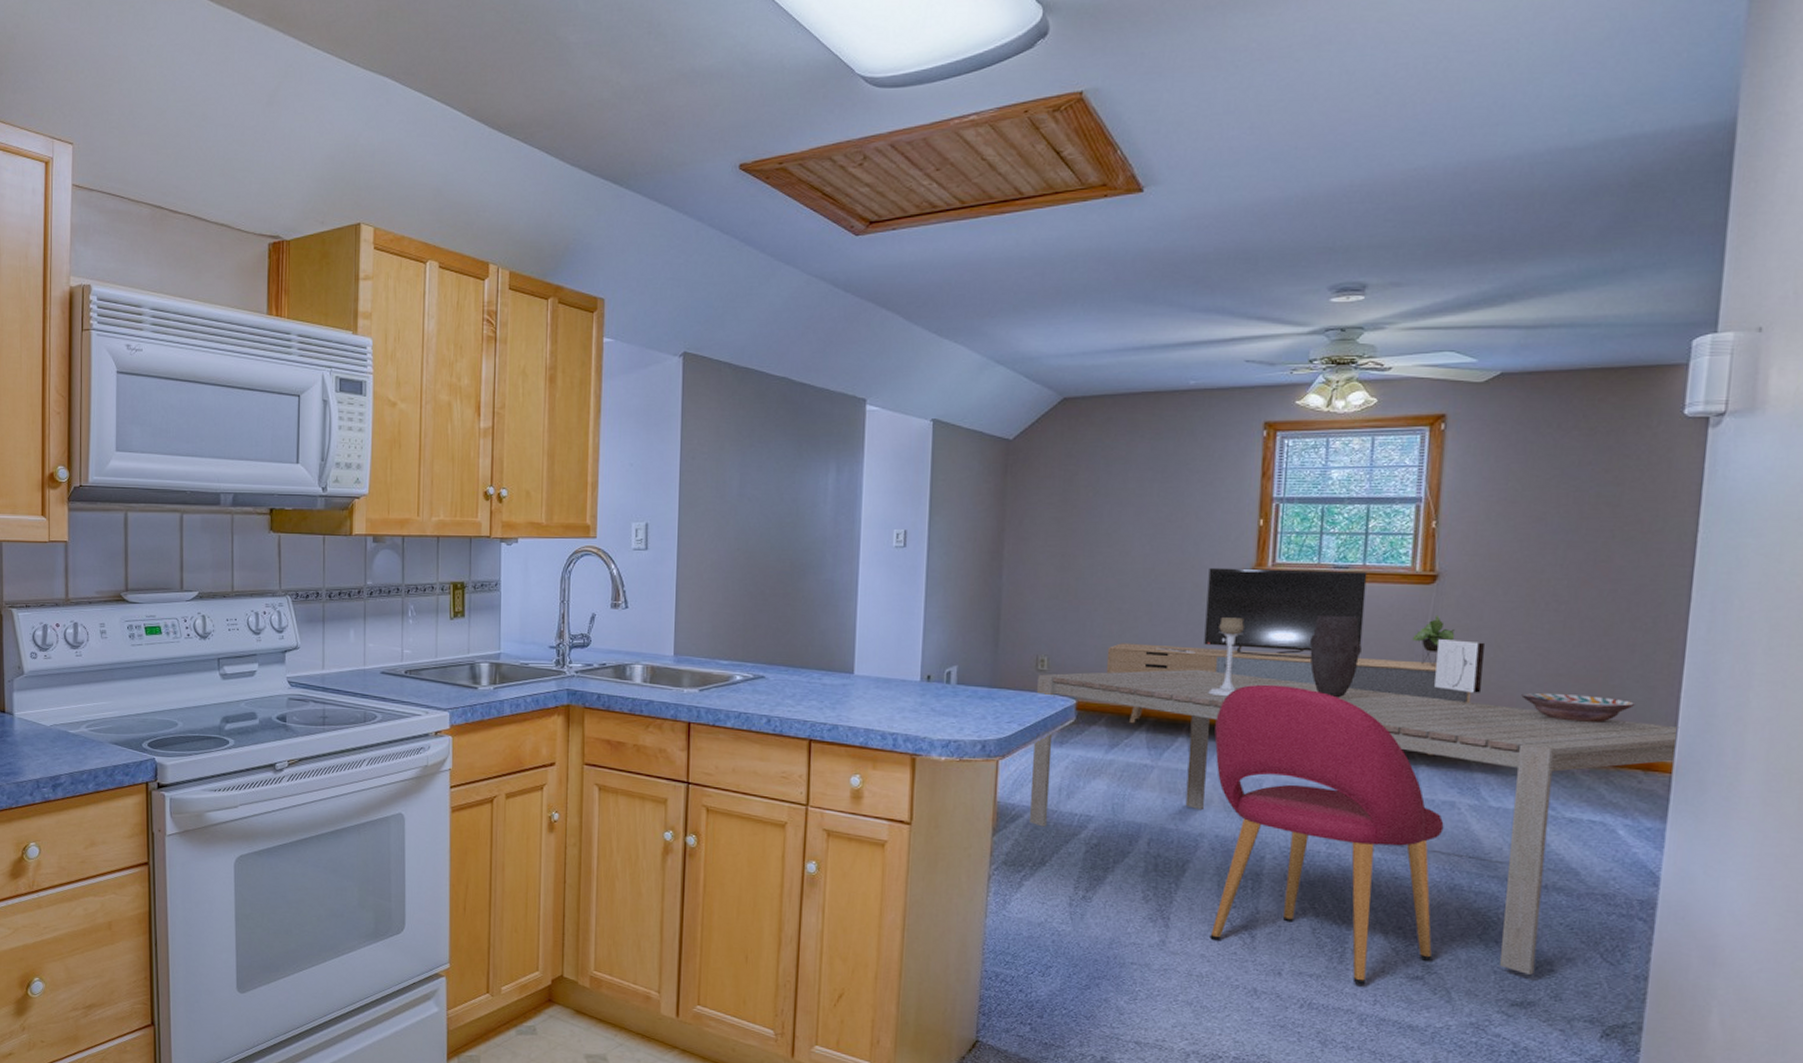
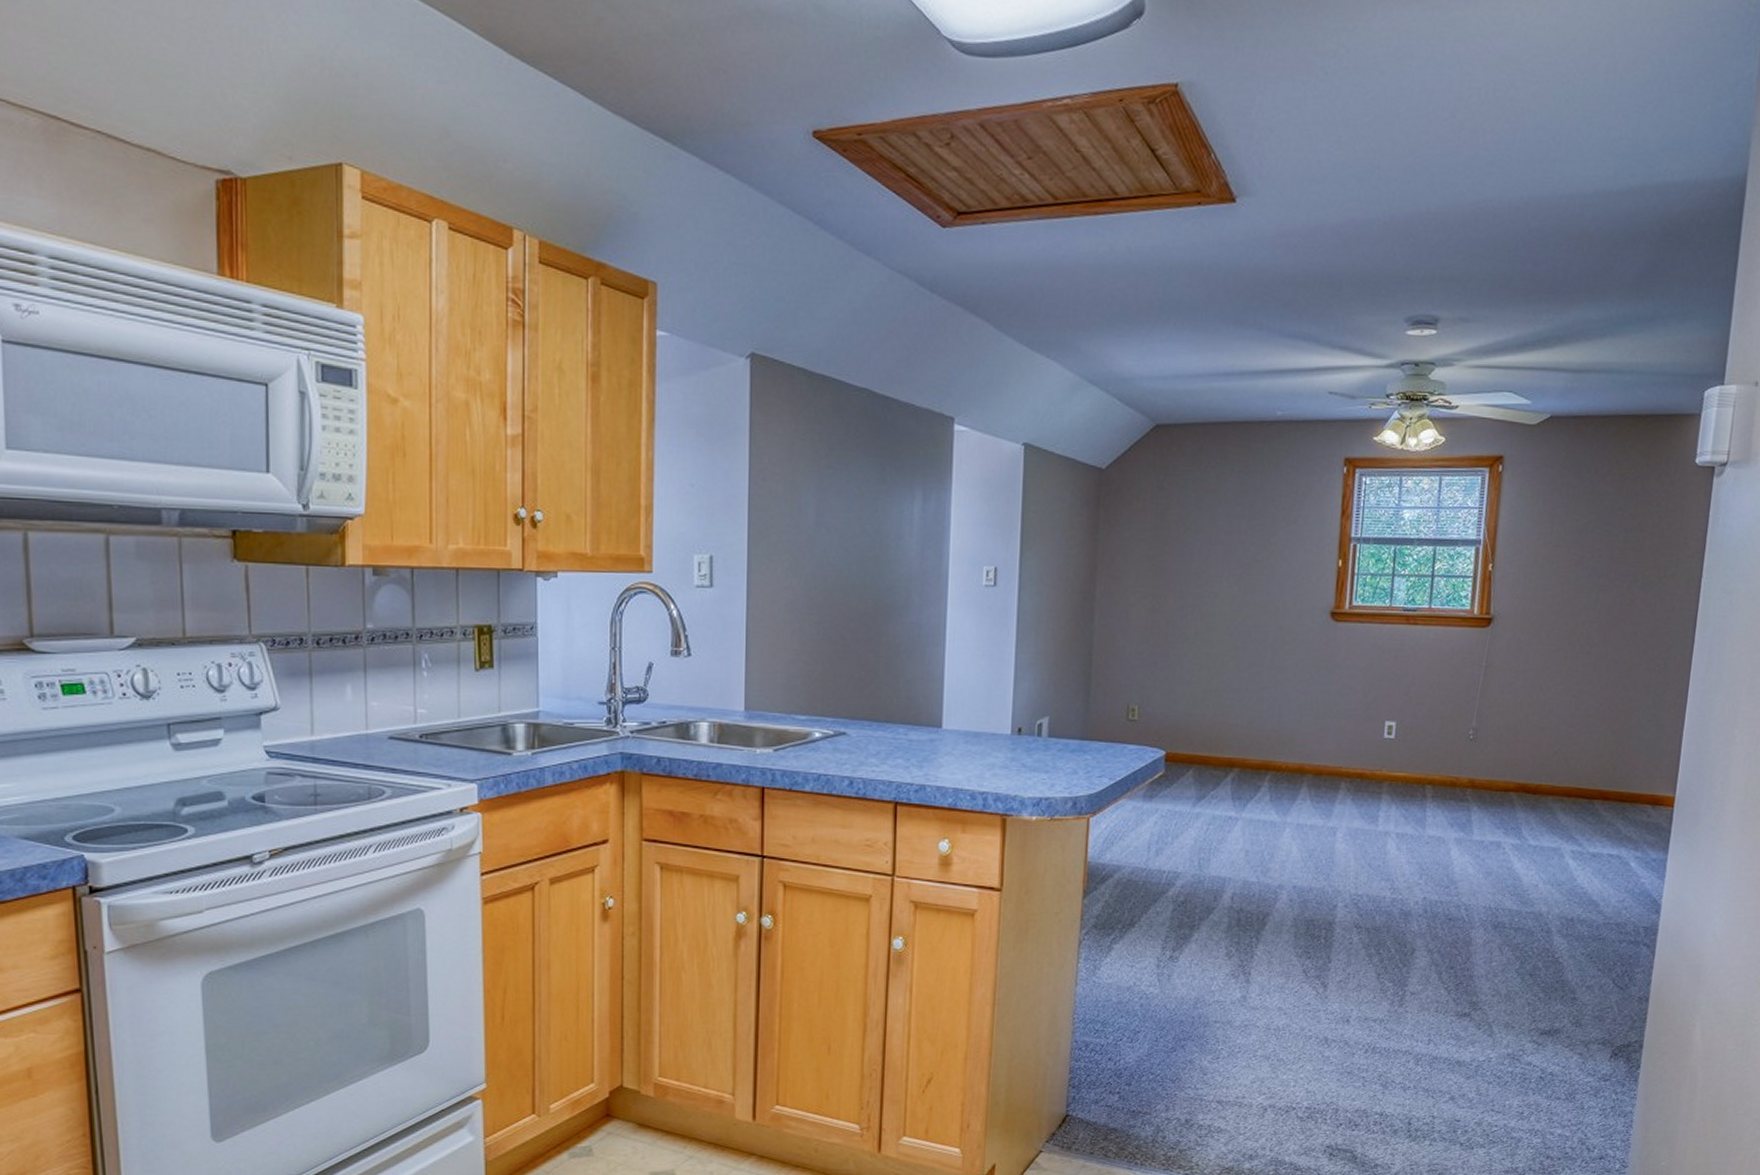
dining table: present [1029,669,1680,975] -> none [1118,716,1681,1004]
media console: present [1106,567,1472,755] -> none [1194,610,1517,797]
candle holder: present [1207,616,1245,697] -> none [1288,661,1323,744]
dining chair: present [1209,684,1444,985] -> none [1286,730,1491,1026]
vase: present [1309,614,1486,698] -> none [1380,658,1530,743]
decorative bowl: present [1521,692,1636,722] -> none [1558,733,1648,760]

